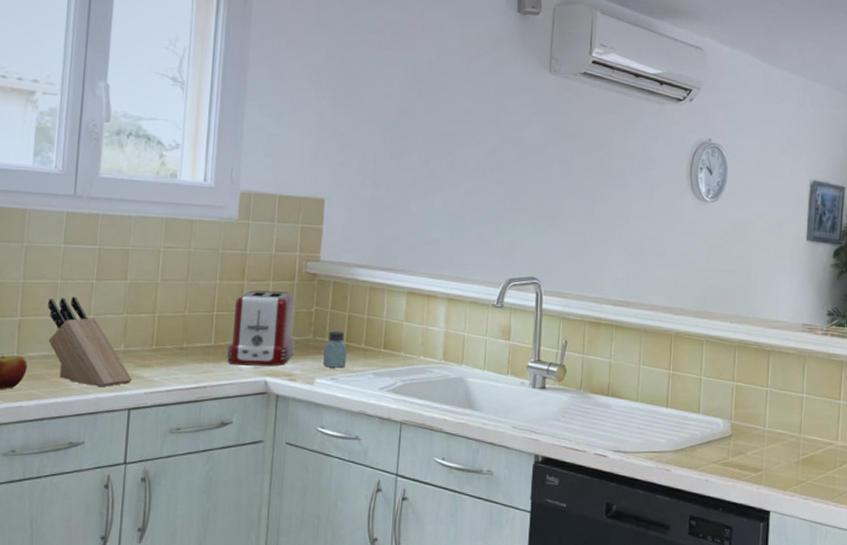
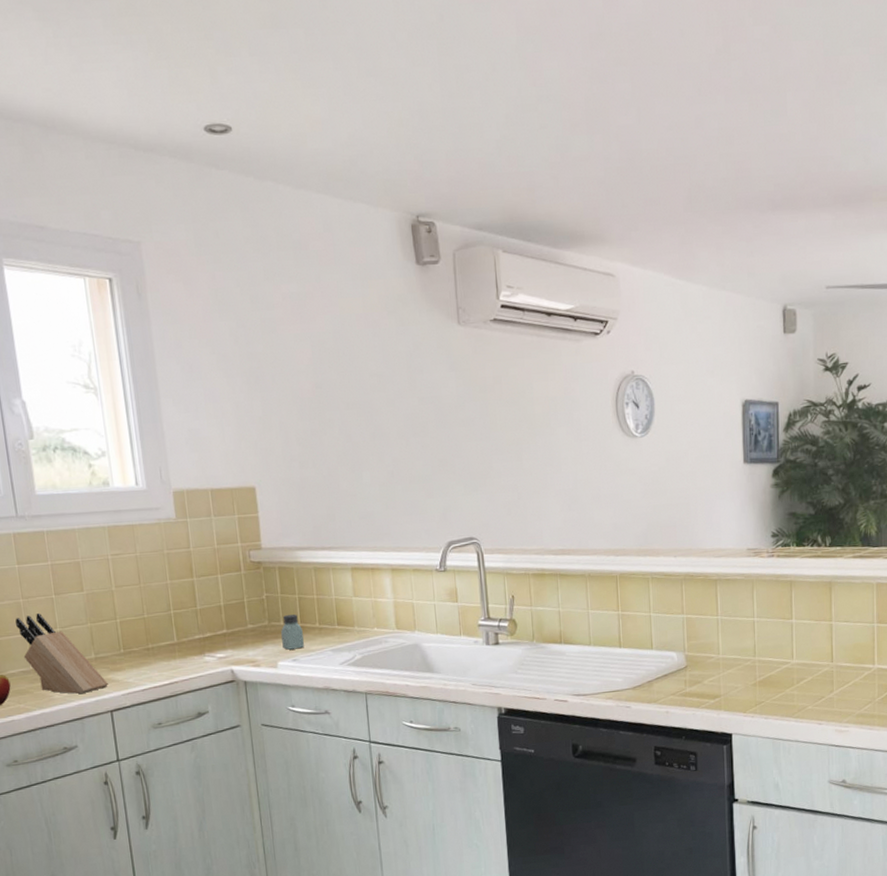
toaster: present [226,290,296,366] -> none [189,583,254,659]

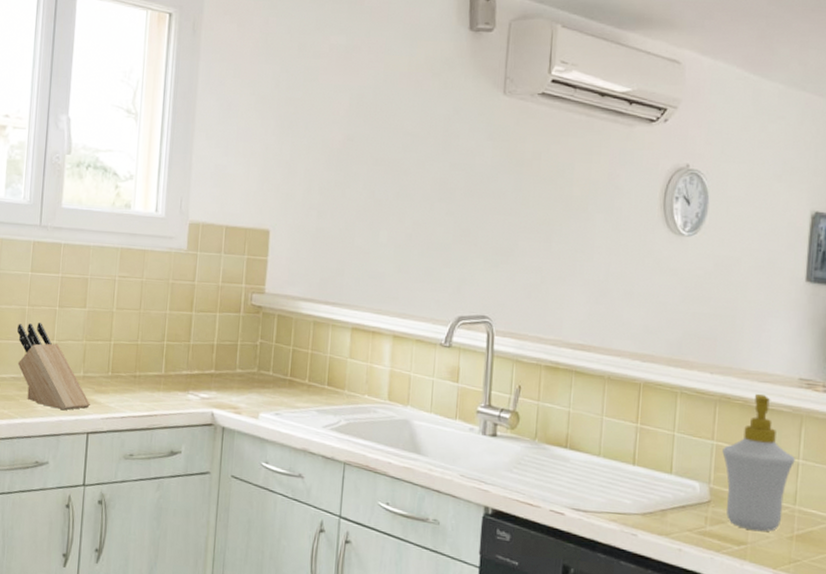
saltshaker: present [281,614,304,650] -> none [267,365,291,403]
soap bottle: none [692,567,751,685] -> present [722,393,795,532]

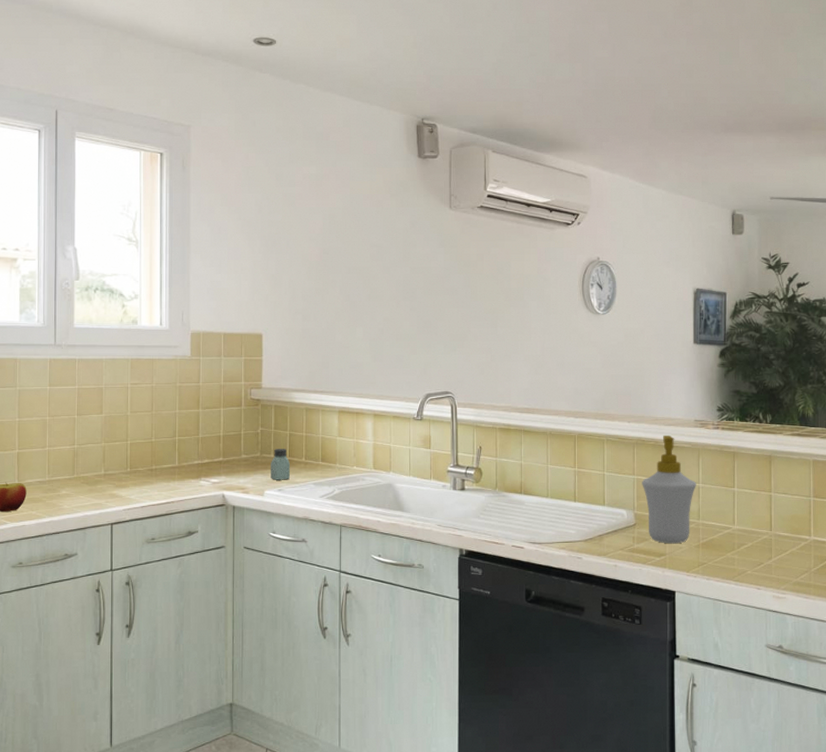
knife block: present [17,322,90,411] -> none [40,430,112,506]
saltshaker: none [267,365,291,403] -> present [271,449,290,480]

